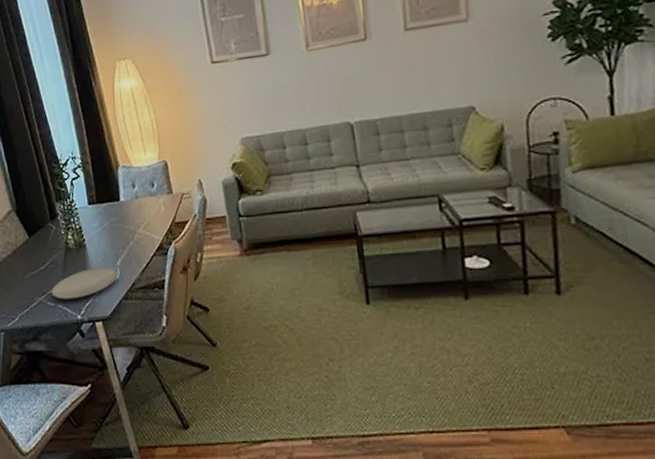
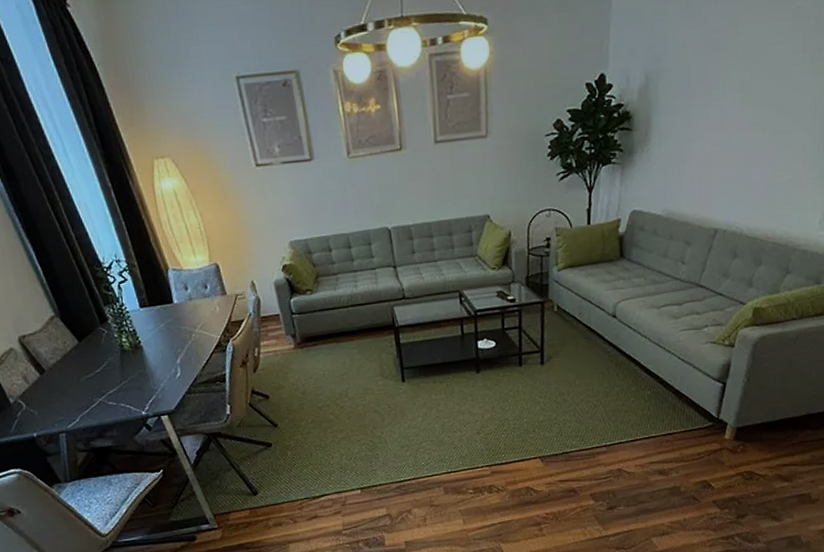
plate: present [51,268,117,299] -> none [111,366,178,399]

